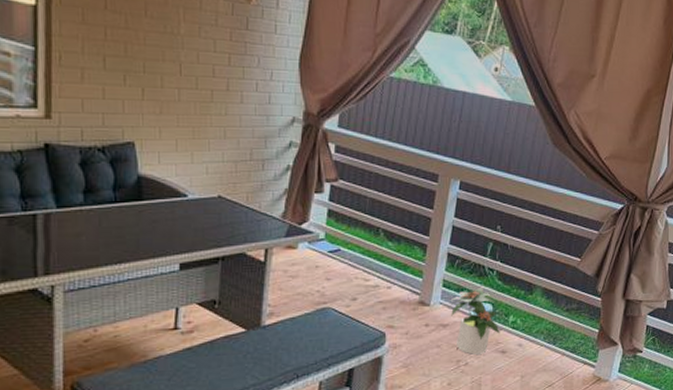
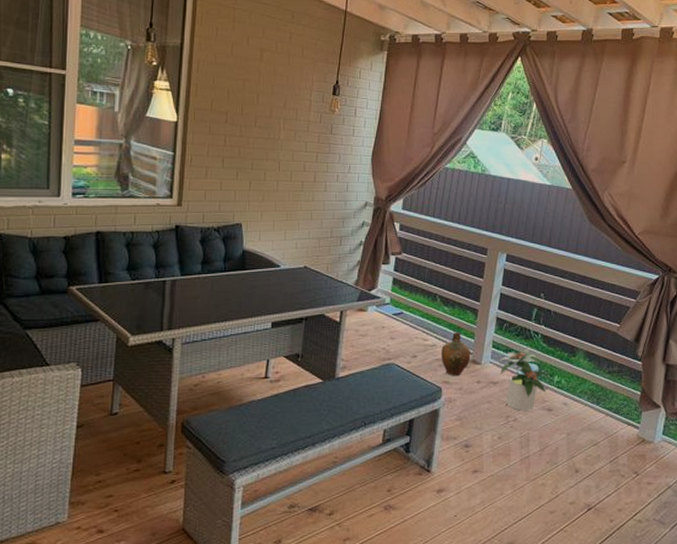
ceramic jug: none [385,269,419,320] -> present [441,331,471,376]

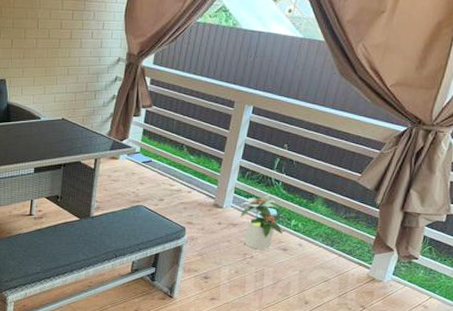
ceramic jug: present [441,331,471,376] -> none [186,178,214,218]

